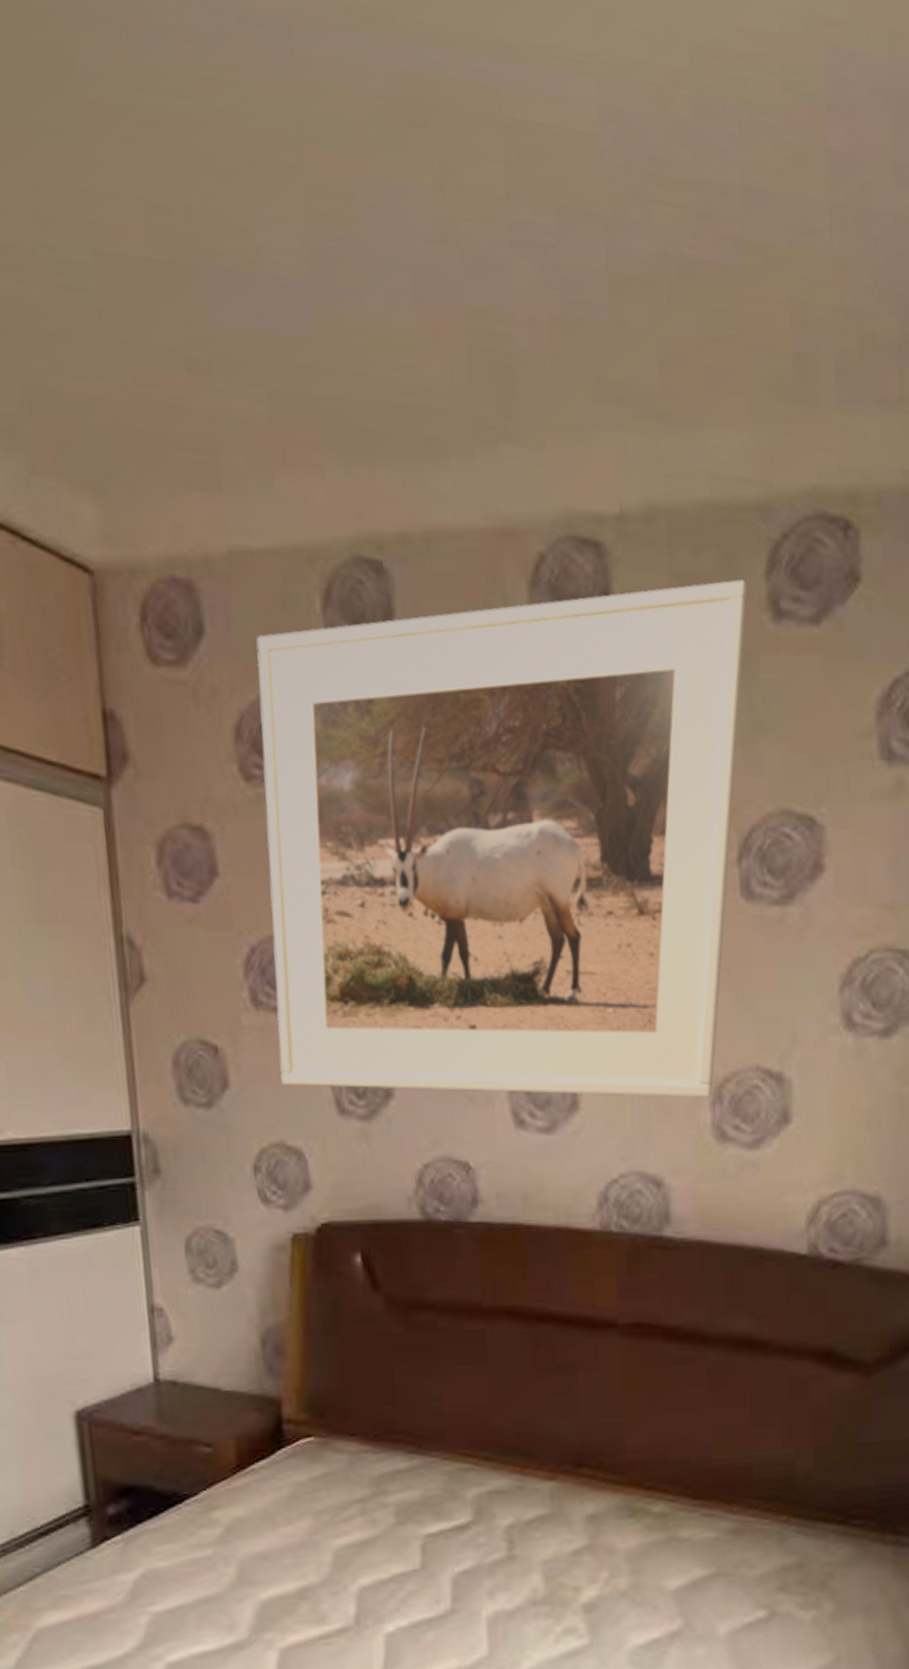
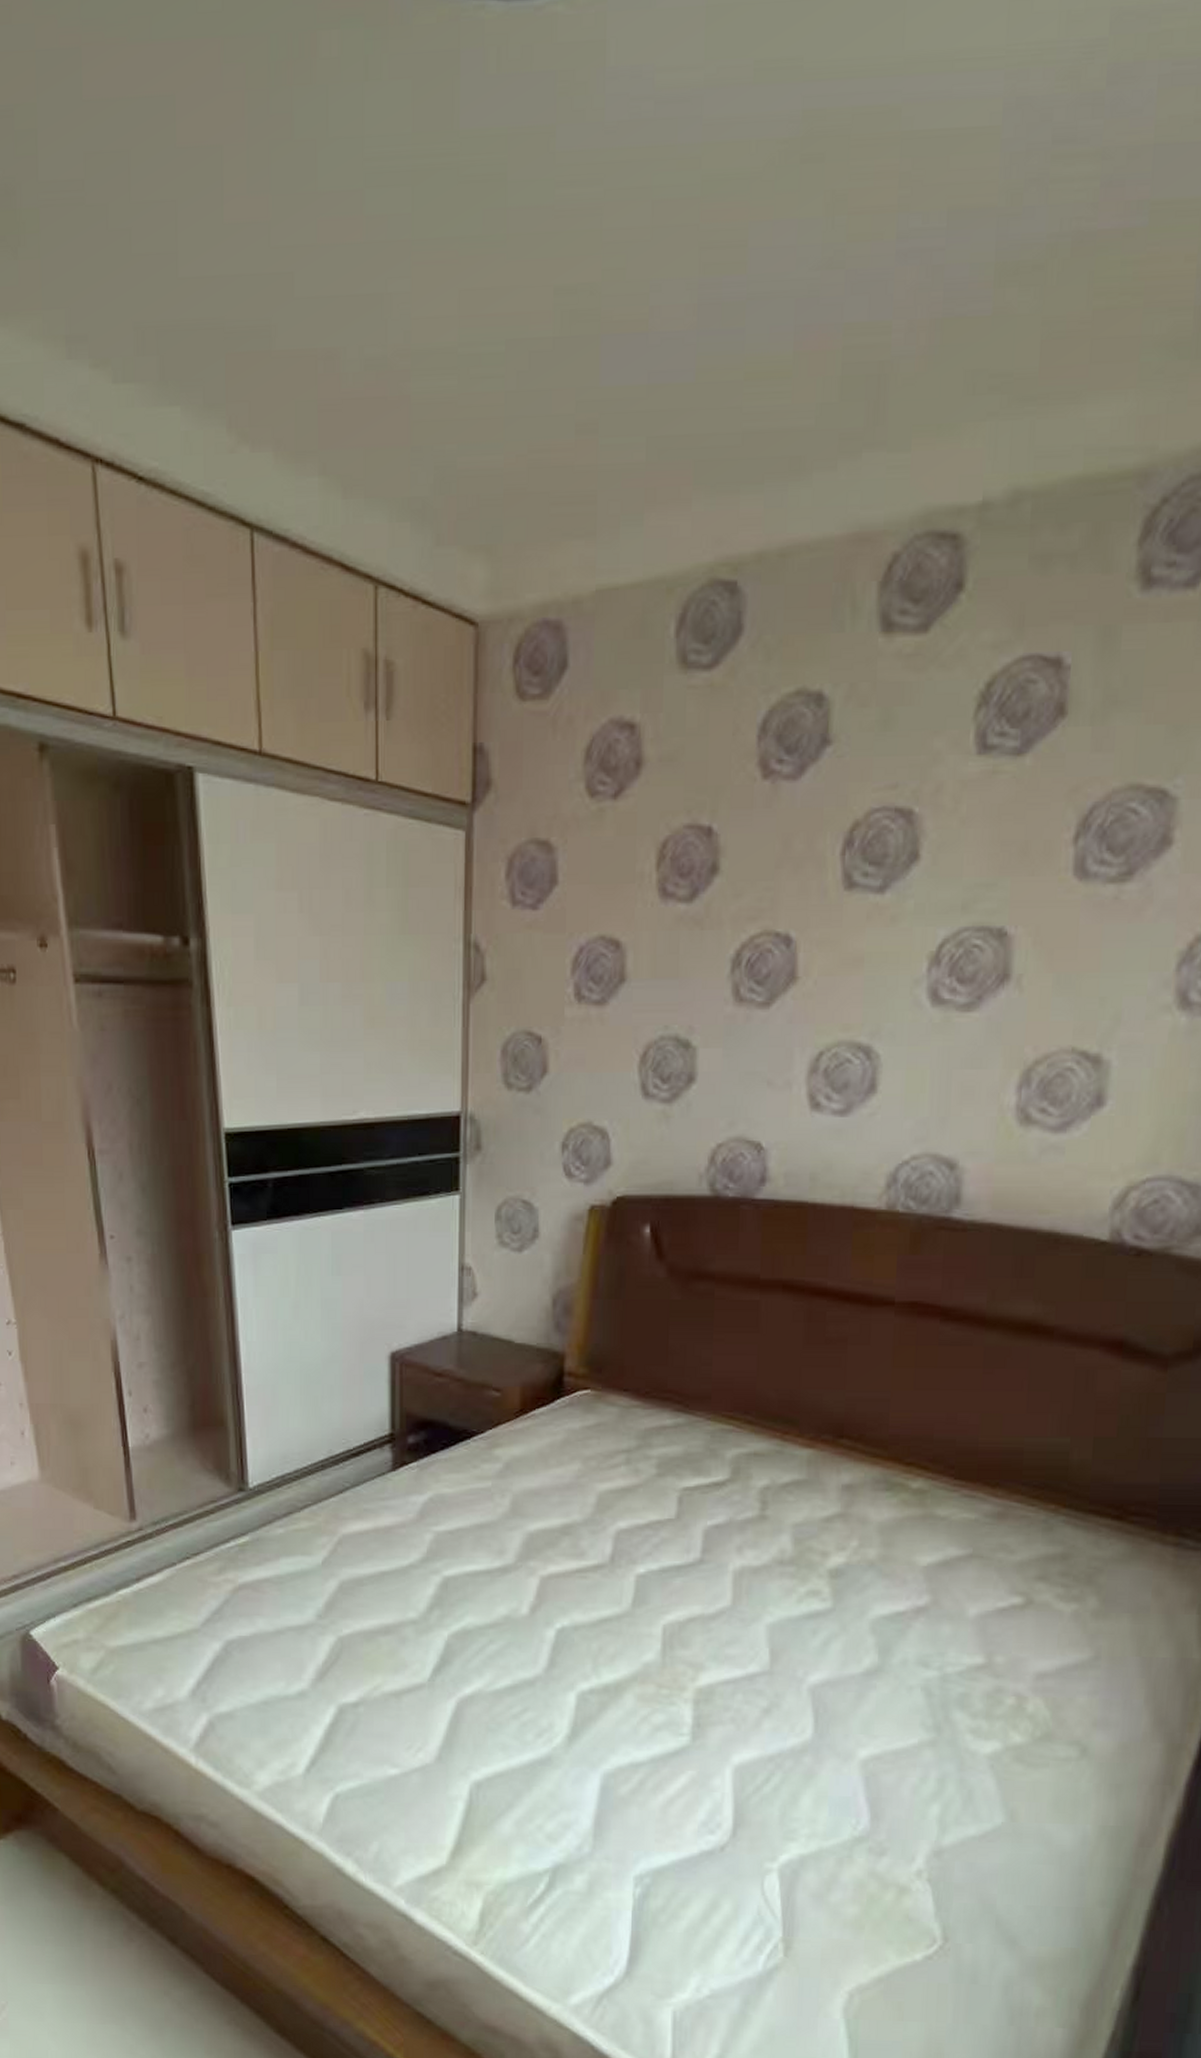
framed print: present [256,579,748,1098] -> none [594,552,1116,1081]

